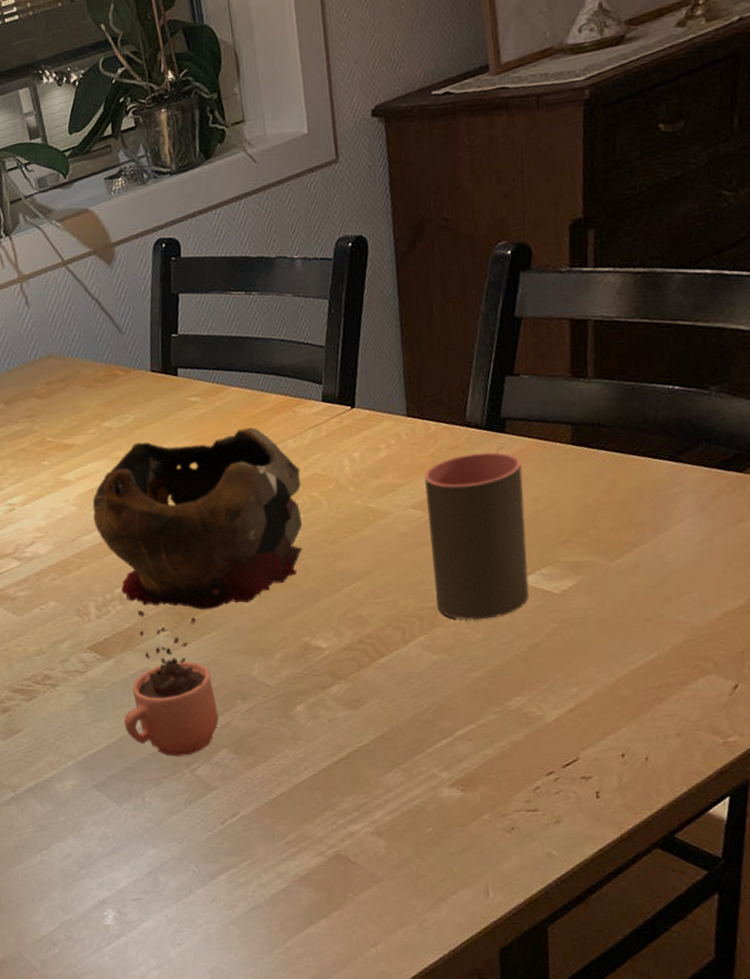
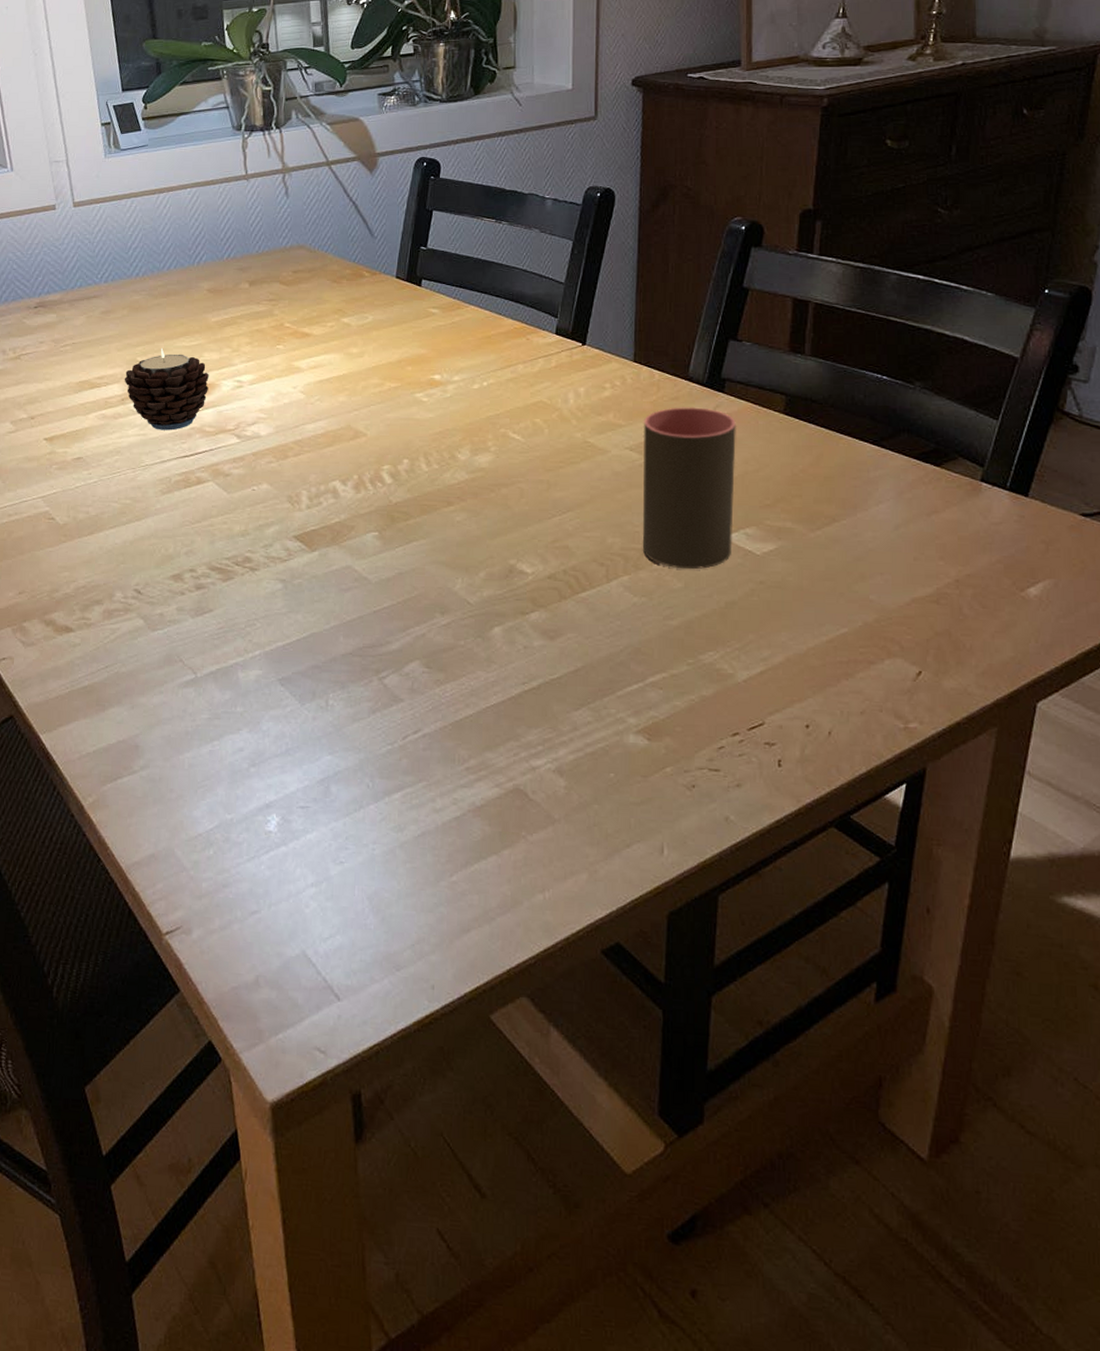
decorative bowl: present [92,427,302,610] -> none [319,343,526,517]
cocoa: present [124,611,219,757] -> none [318,507,415,662]

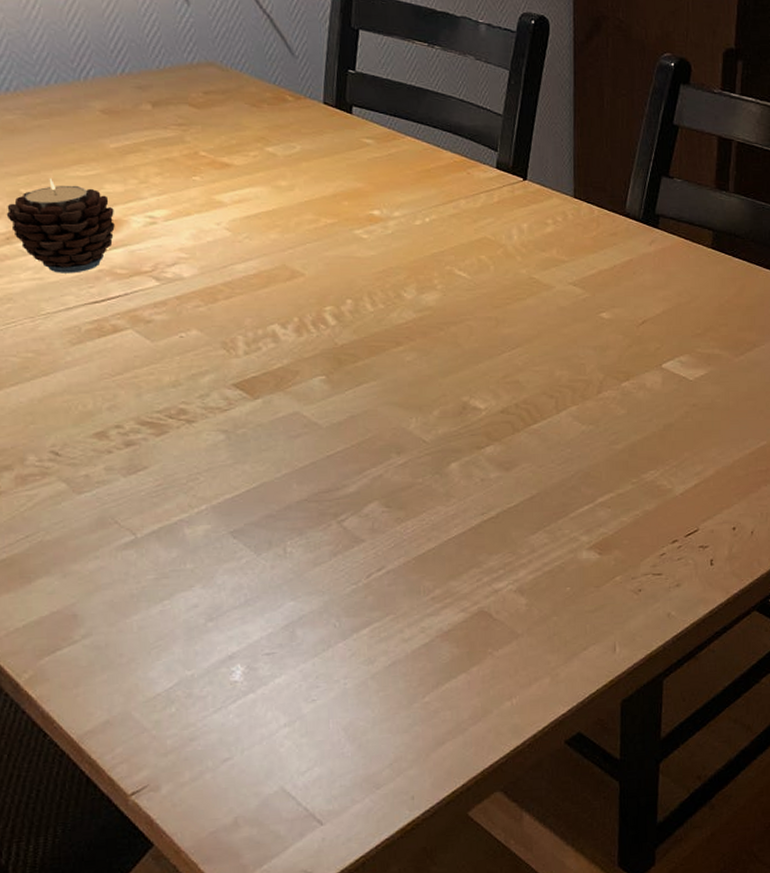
cup: present [642,406,737,570] -> none [584,241,671,397]

